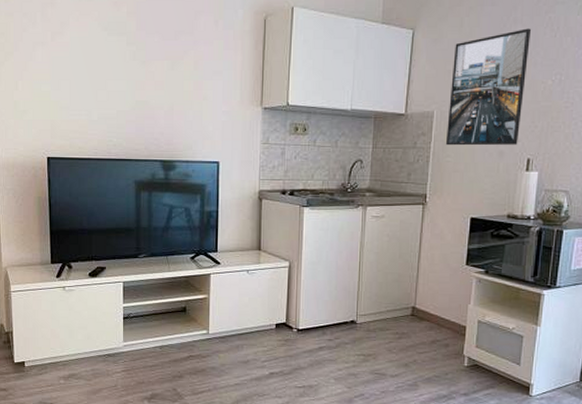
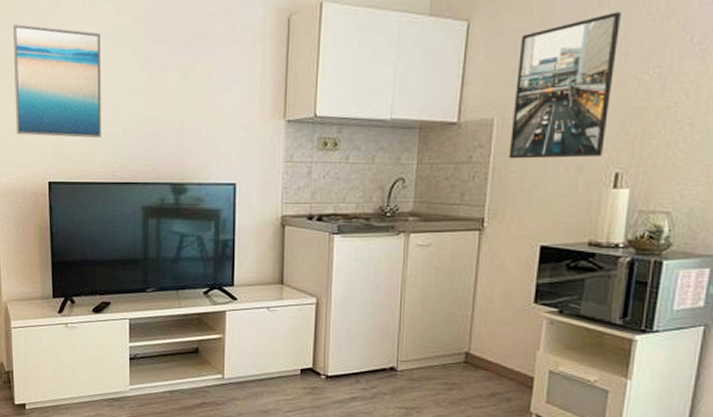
wall art: none [12,11,98,119] -> present [12,24,102,139]

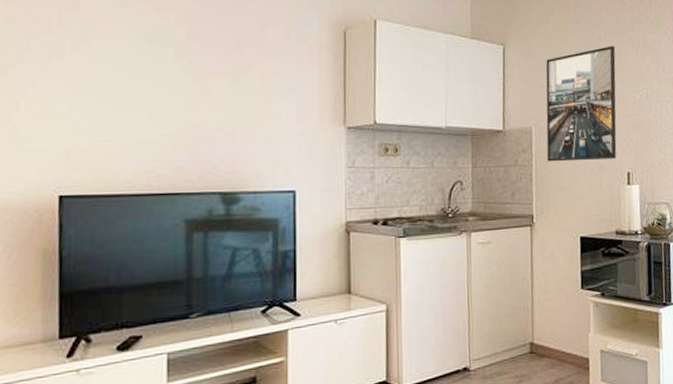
wall art: present [12,24,102,139] -> none [14,16,135,145]

